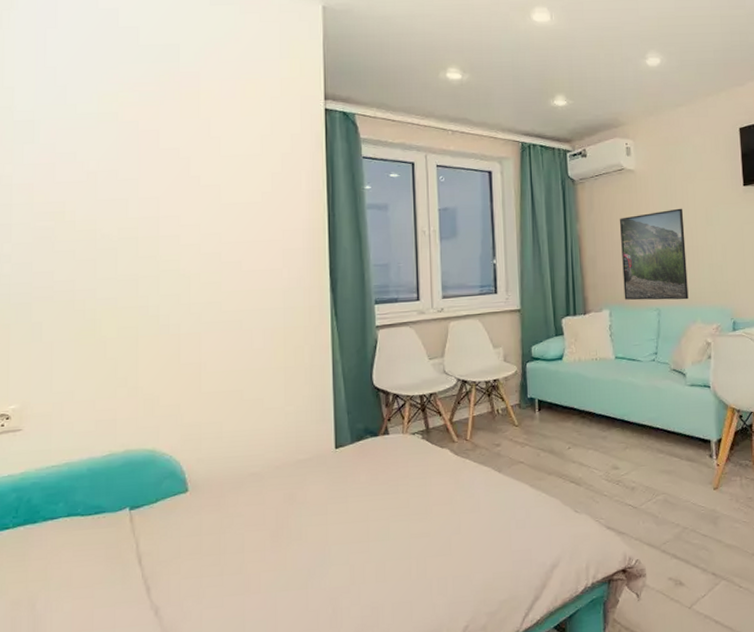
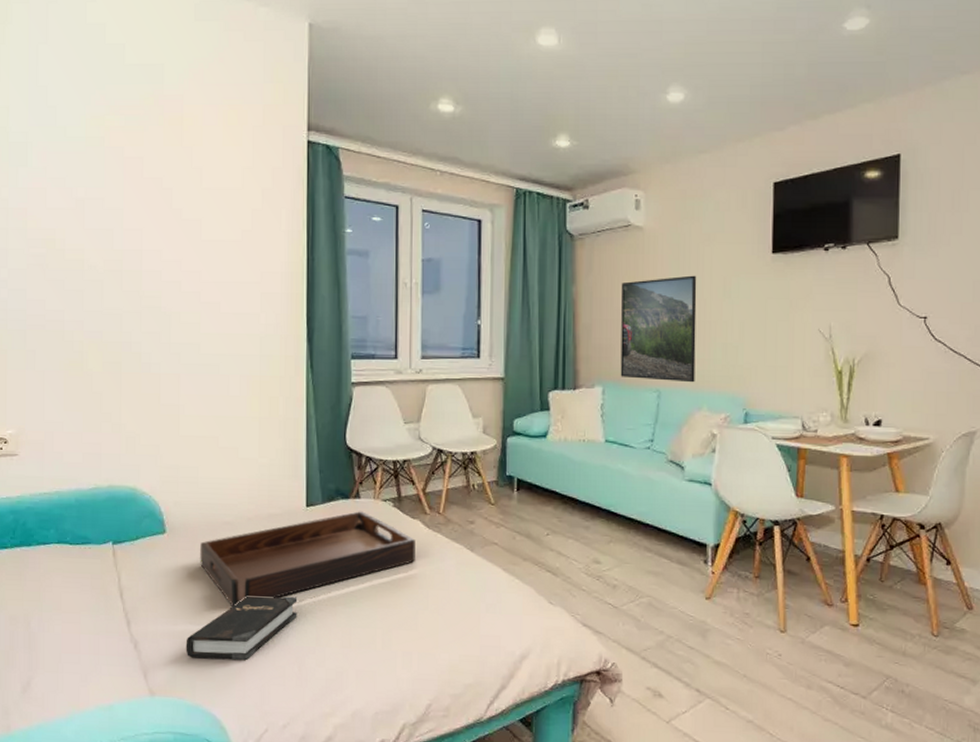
hardback book: none [212,538,330,616] -> present [185,596,298,660]
serving tray: none [226,446,446,557] -> present [200,511,415,607]

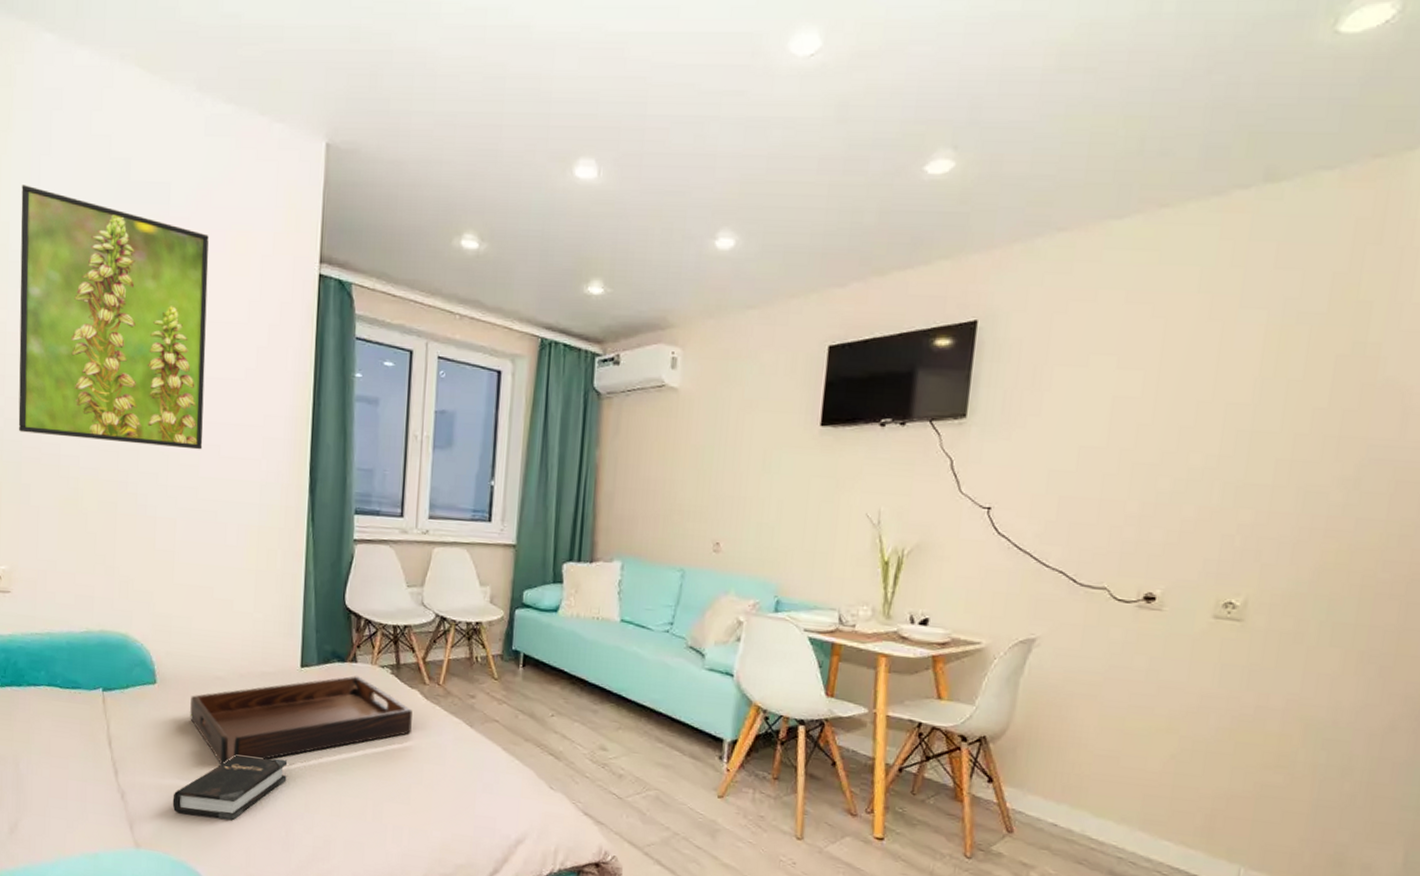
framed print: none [20,71,203,308] -> present [18,185,209,450]
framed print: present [620,275,697,383] -> none [642,445,734,564]

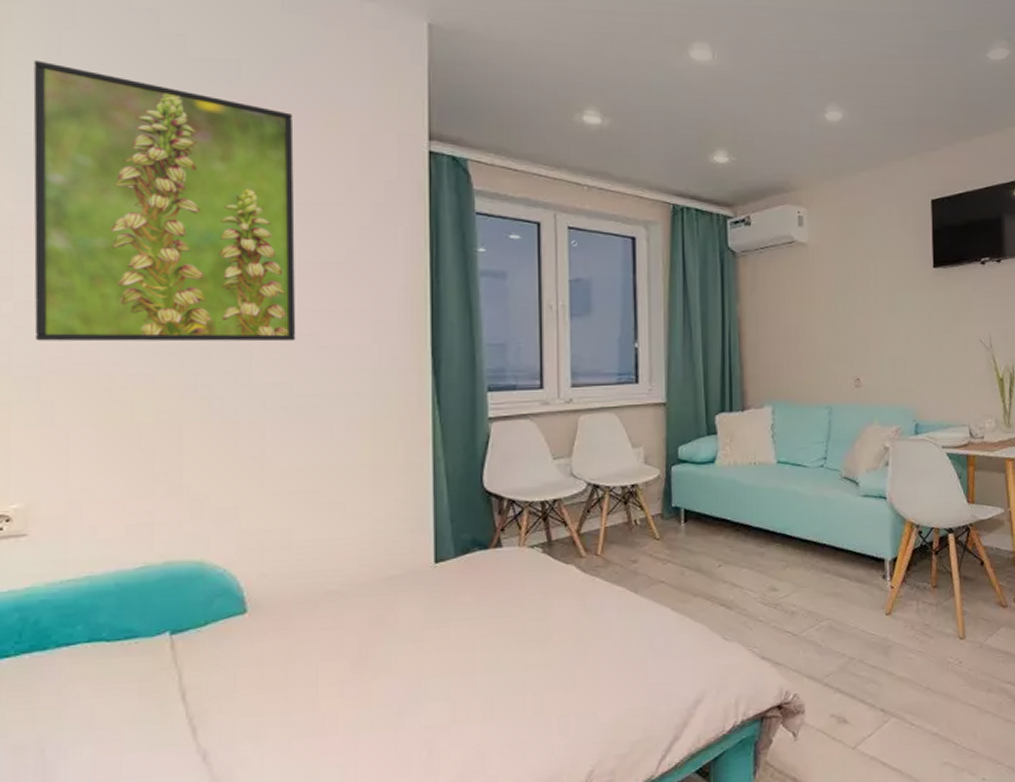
hardback book: present [172,755,288,820] -> none [276,669,426,762]
serving tray: present [190,676,413,765] -> none [295,561,570,691]

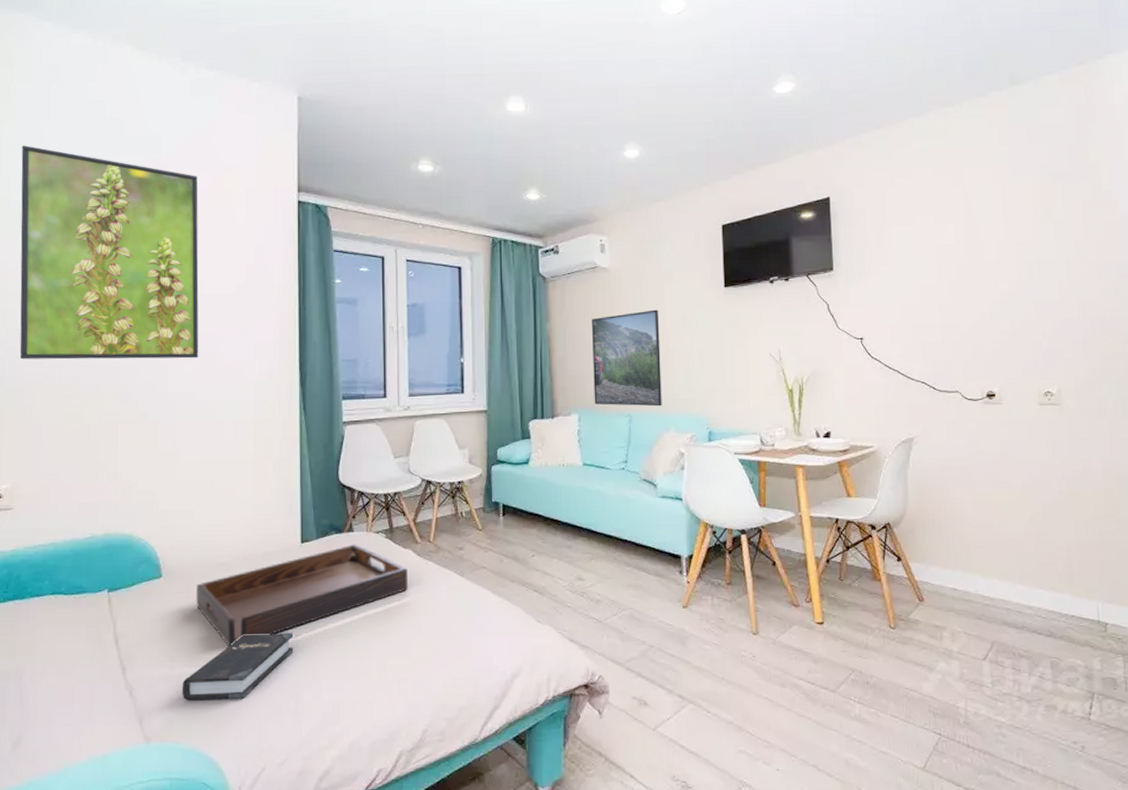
hardback book: none [276,669,426,762] -> present [182,632,294,701]
serving tray: none [295,561,570,691] -> present [196,544,408,646]
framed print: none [787,290,865,398] -> present [591,309,662,407]

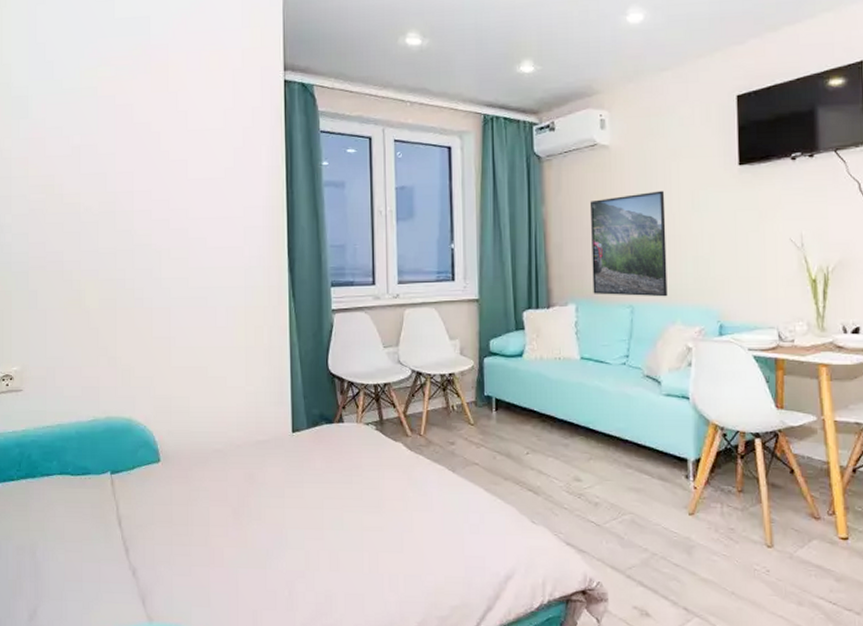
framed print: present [19,145,199,360] -> none [21,31,191,245]
hardback book: present [182,632,294,701] -> none [181,521,286,585]
serving tray: present [196,544,408,646] -> none [193,435,398,532]

